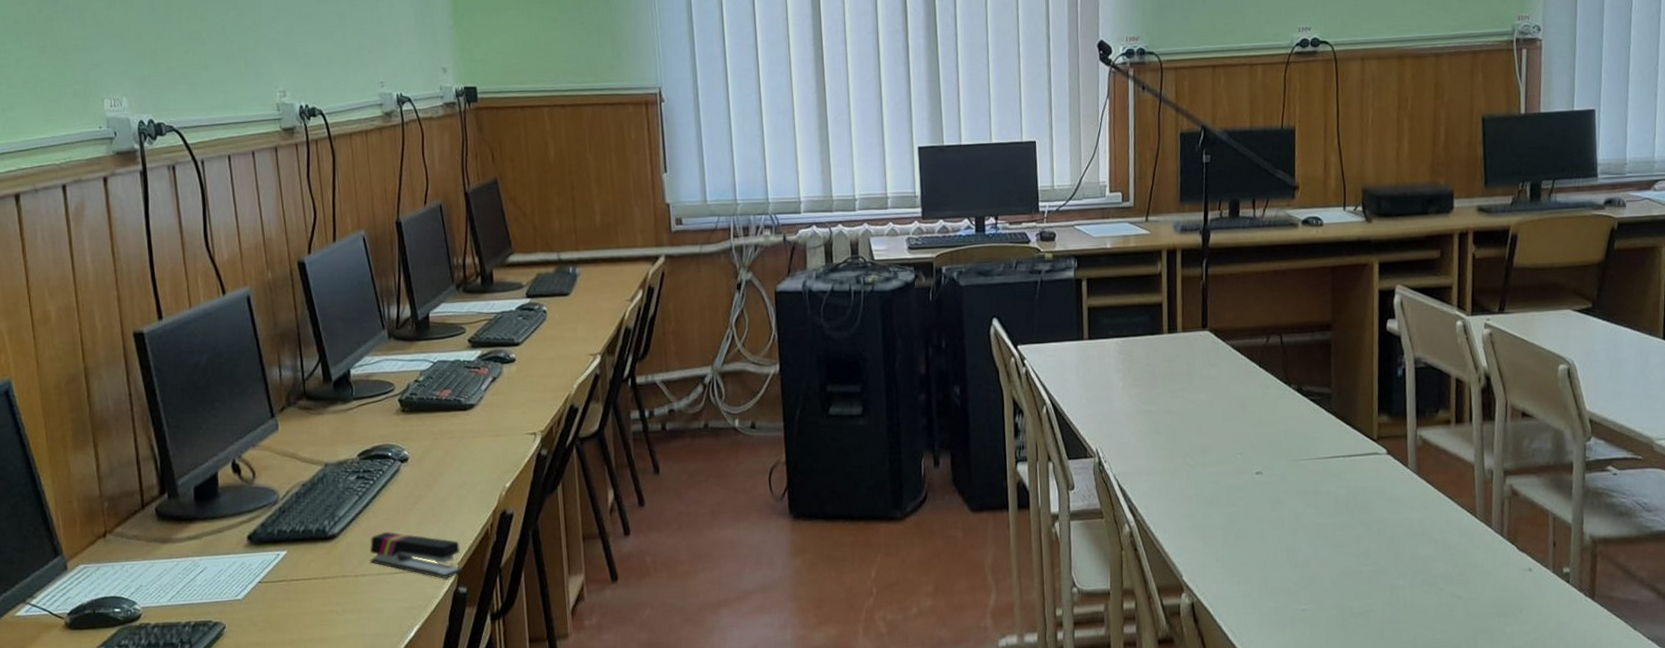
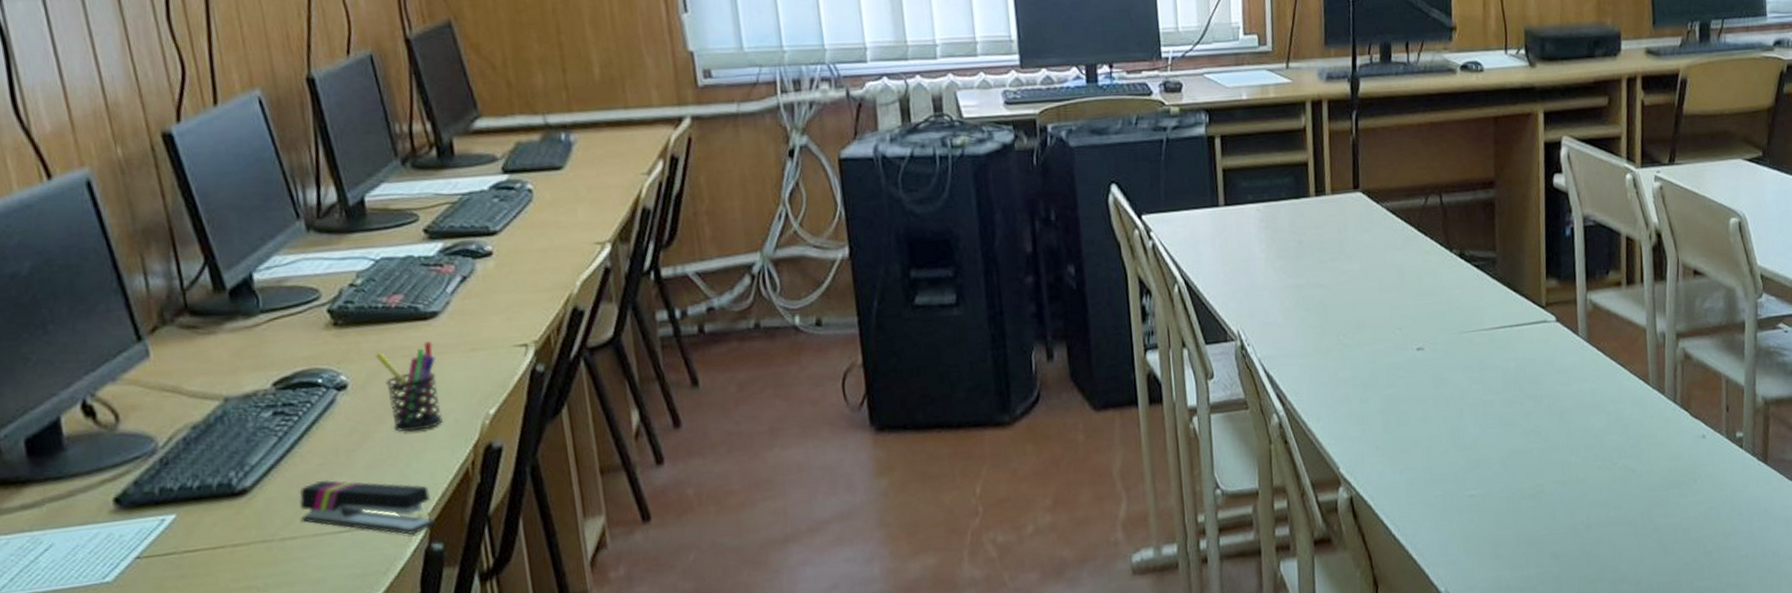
pen holder: none [428,427,472,498] -> present [374,341,443,432]

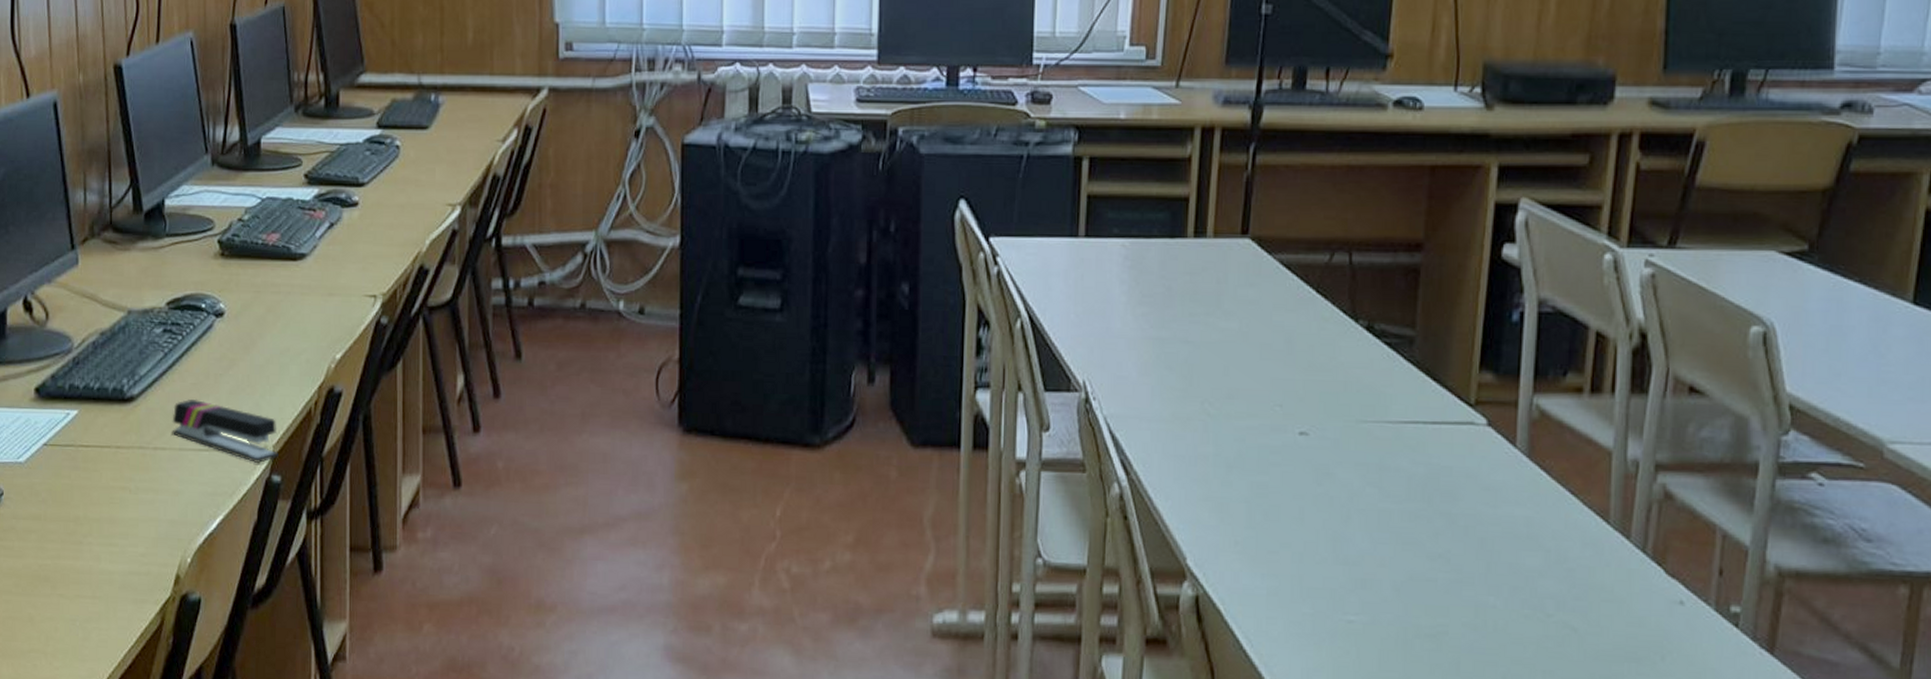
pen holder: present [374,341,443,432] -> none [249,281,298,365]

